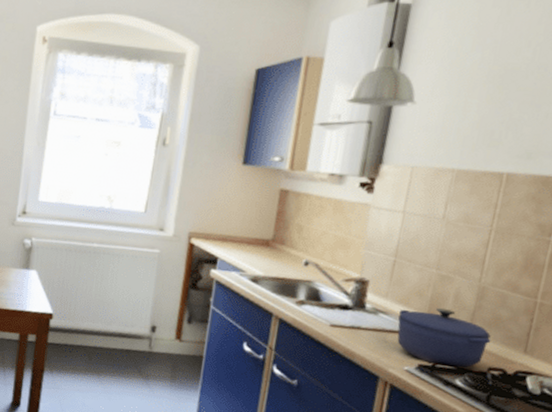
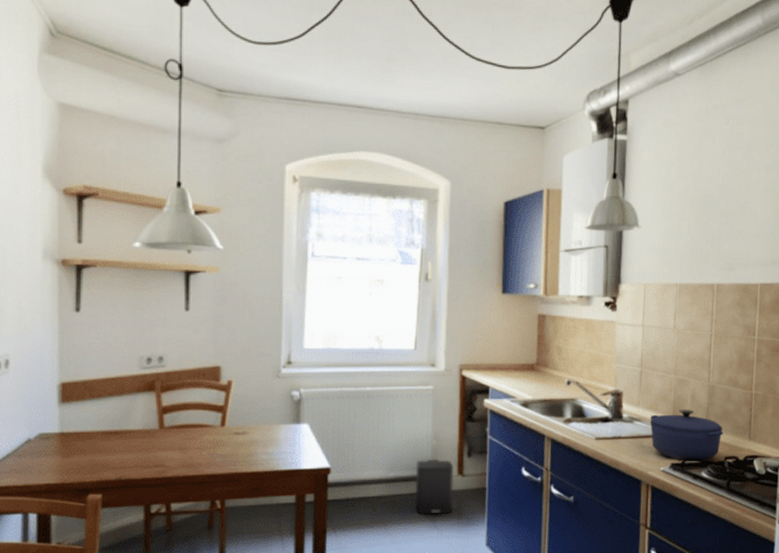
pedal bin: none [129,319,172,375] -> present [414,459,454,515]

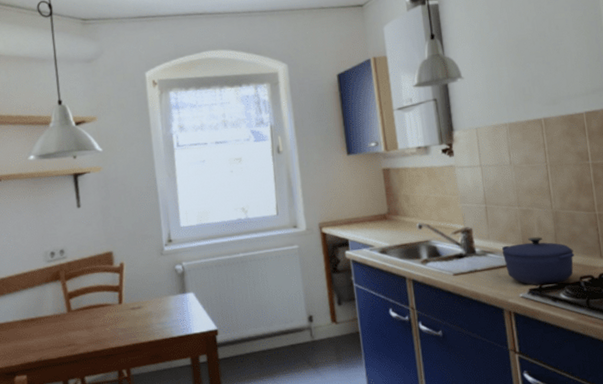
pedal bin: present [414,459,454,515] -> none [293,310,332,363]

